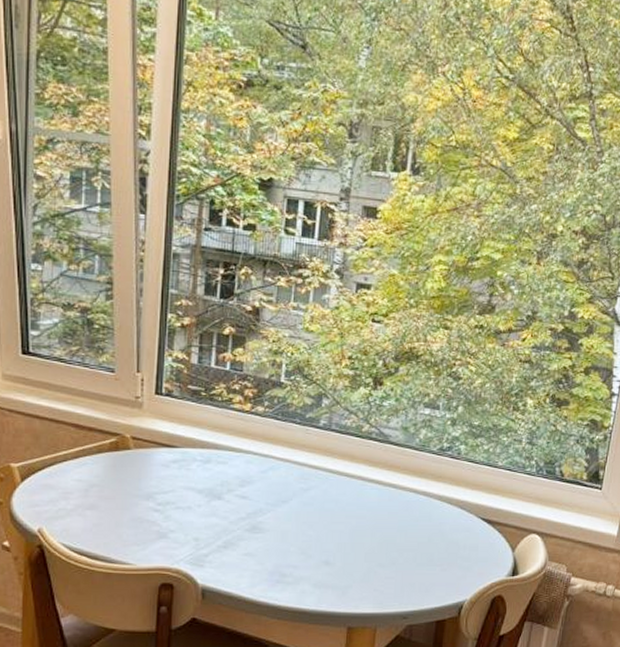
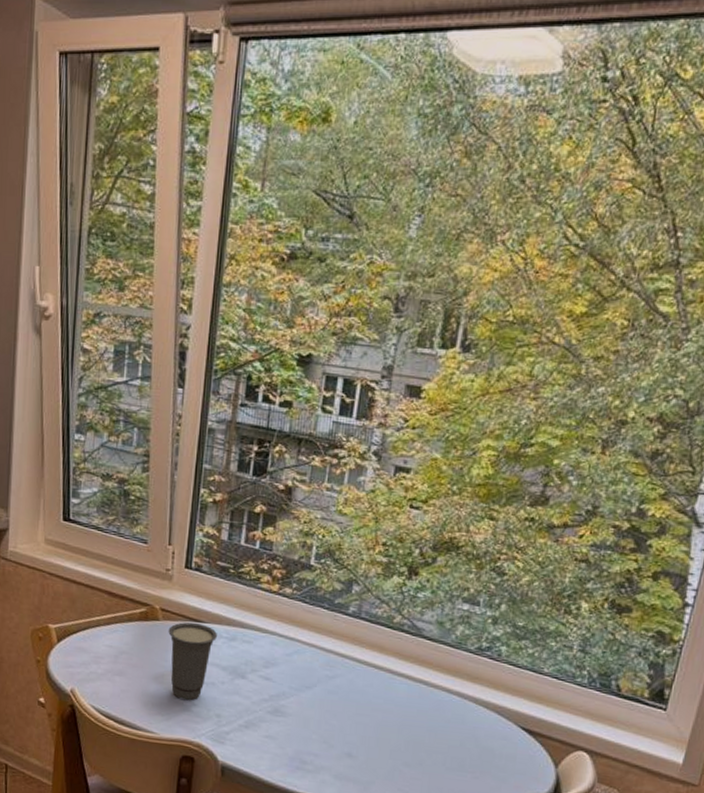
cup: none [140,448,192,528] -> present [168,622,218,701]

